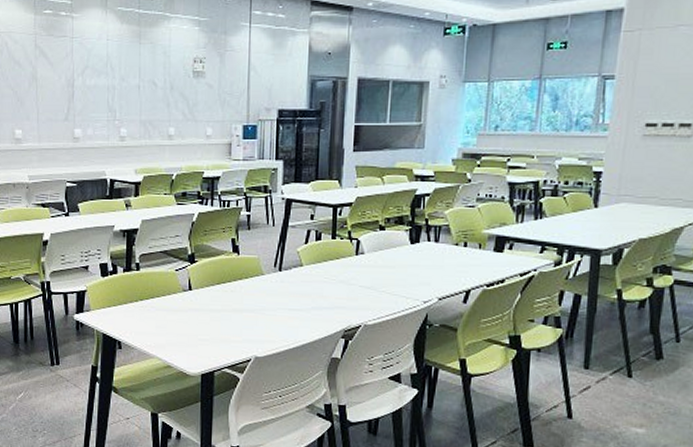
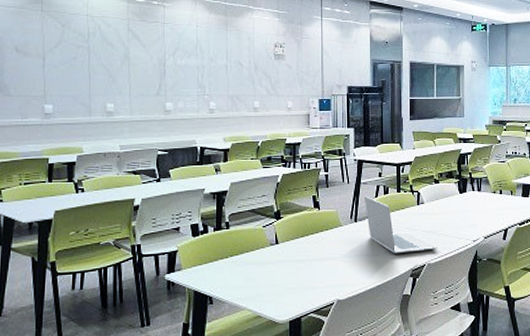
laptop: none [291,241,377,311] -> present [363,196,437,254]

